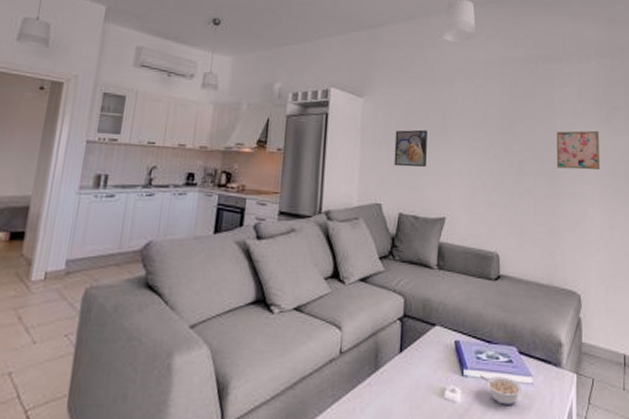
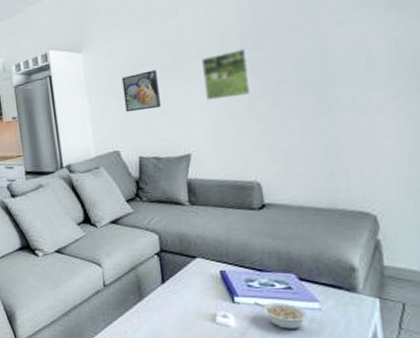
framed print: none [466,128,503,170] -> present [202,49,252,101]
wall art: present [556,130,601,170] -> none [321,21,394,78]

